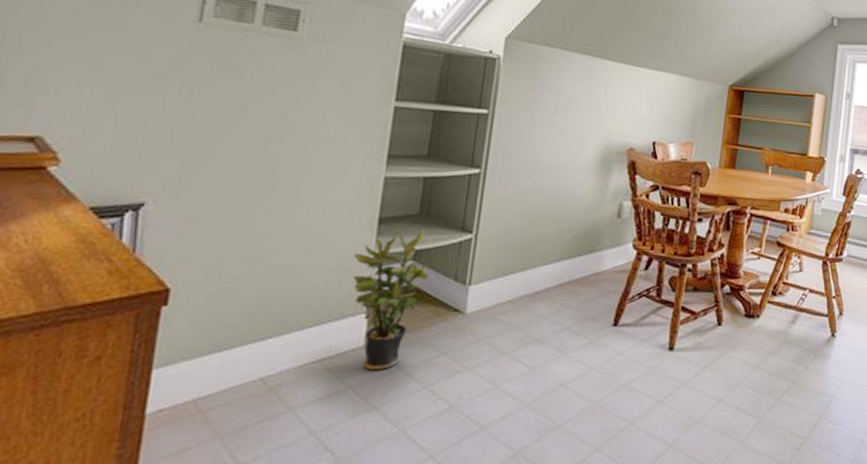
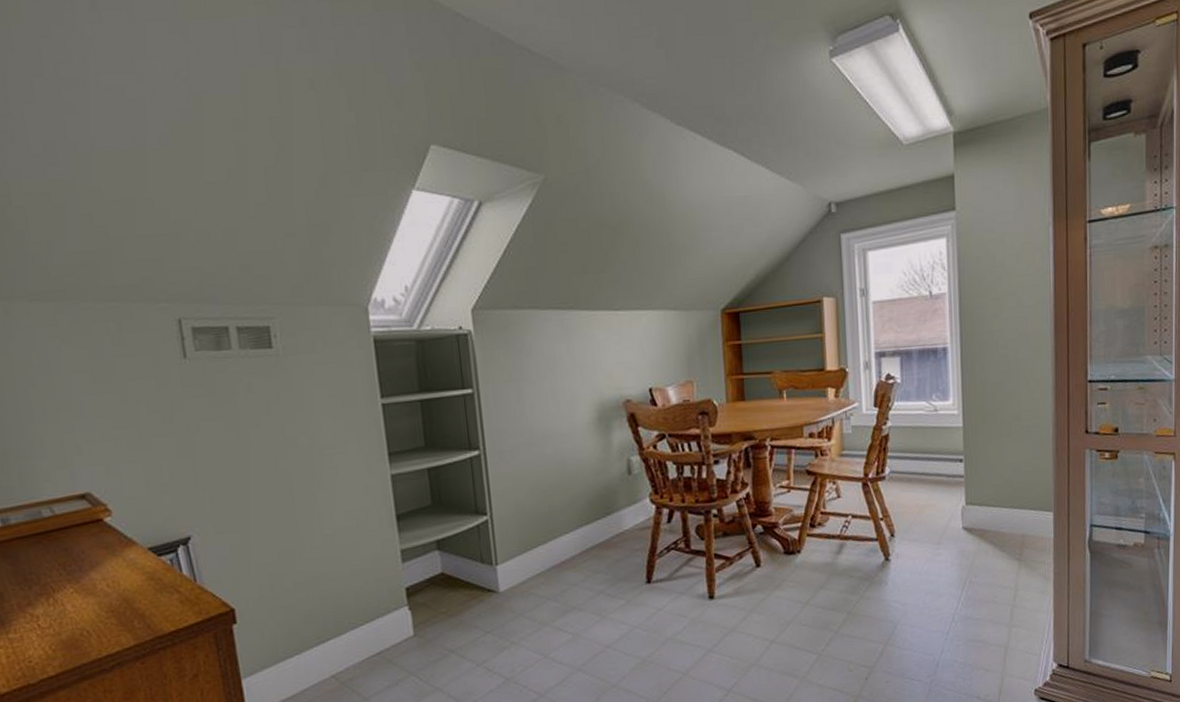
potted plant: present [353,228,430,371] -> none [382,518,457,657]

